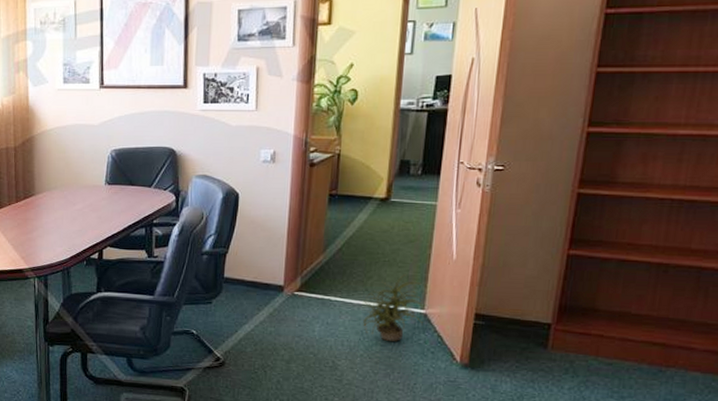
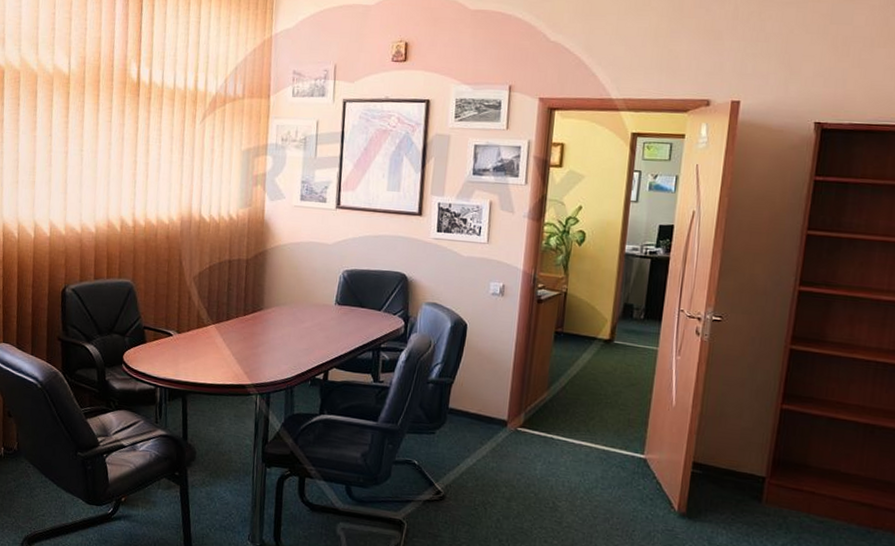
potted plant: present [363,274,427,341] -> none [584,417,647,486]

